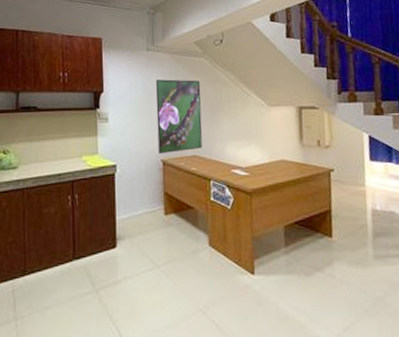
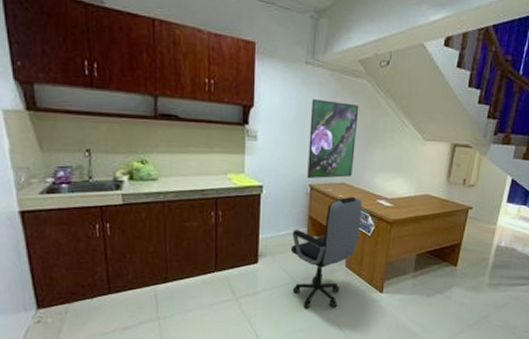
office chair: none [149,168,220,299] -> present [290,196,362,309]

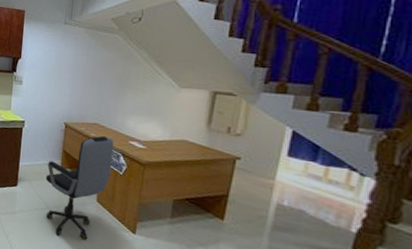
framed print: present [307,99,359,179] -> none [62,52,112,118]

